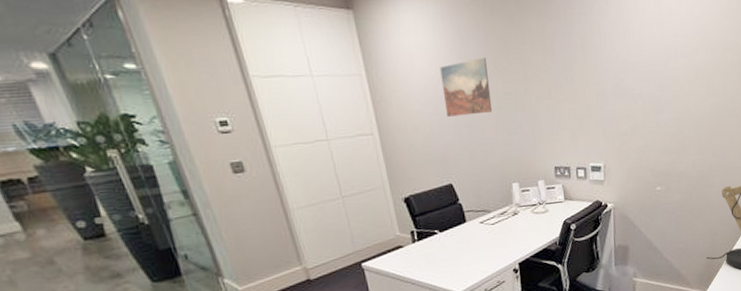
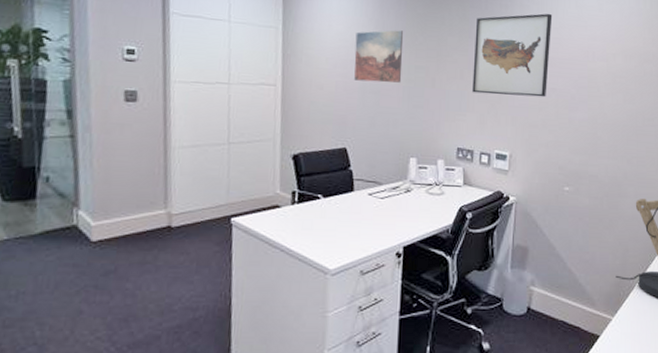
wall art: none [557,14,633,111] -> present [472,13,553,98]

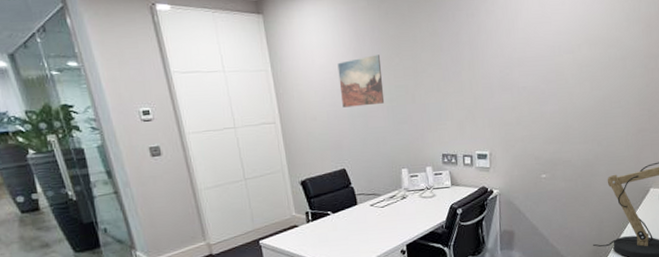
wall art: present [472,13,553,98] -> none [445,15,518,103]

